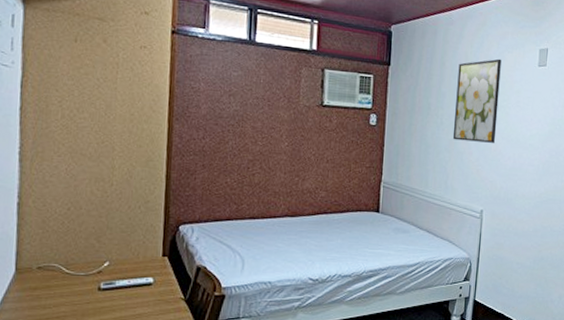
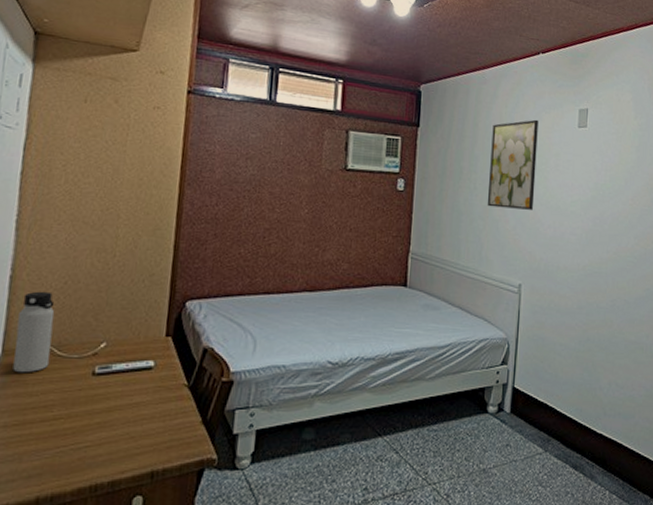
water bottle: none [26,216,61,289] -> present [13,291,55,373]

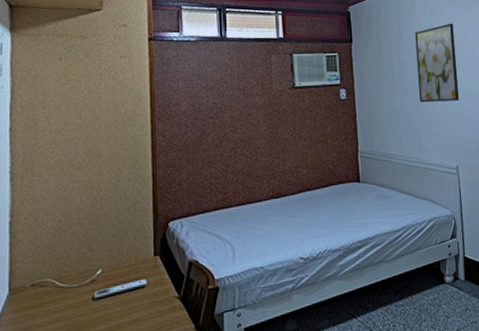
water bottle: present [13,291,55,373] -> none [20,231,53,308]

